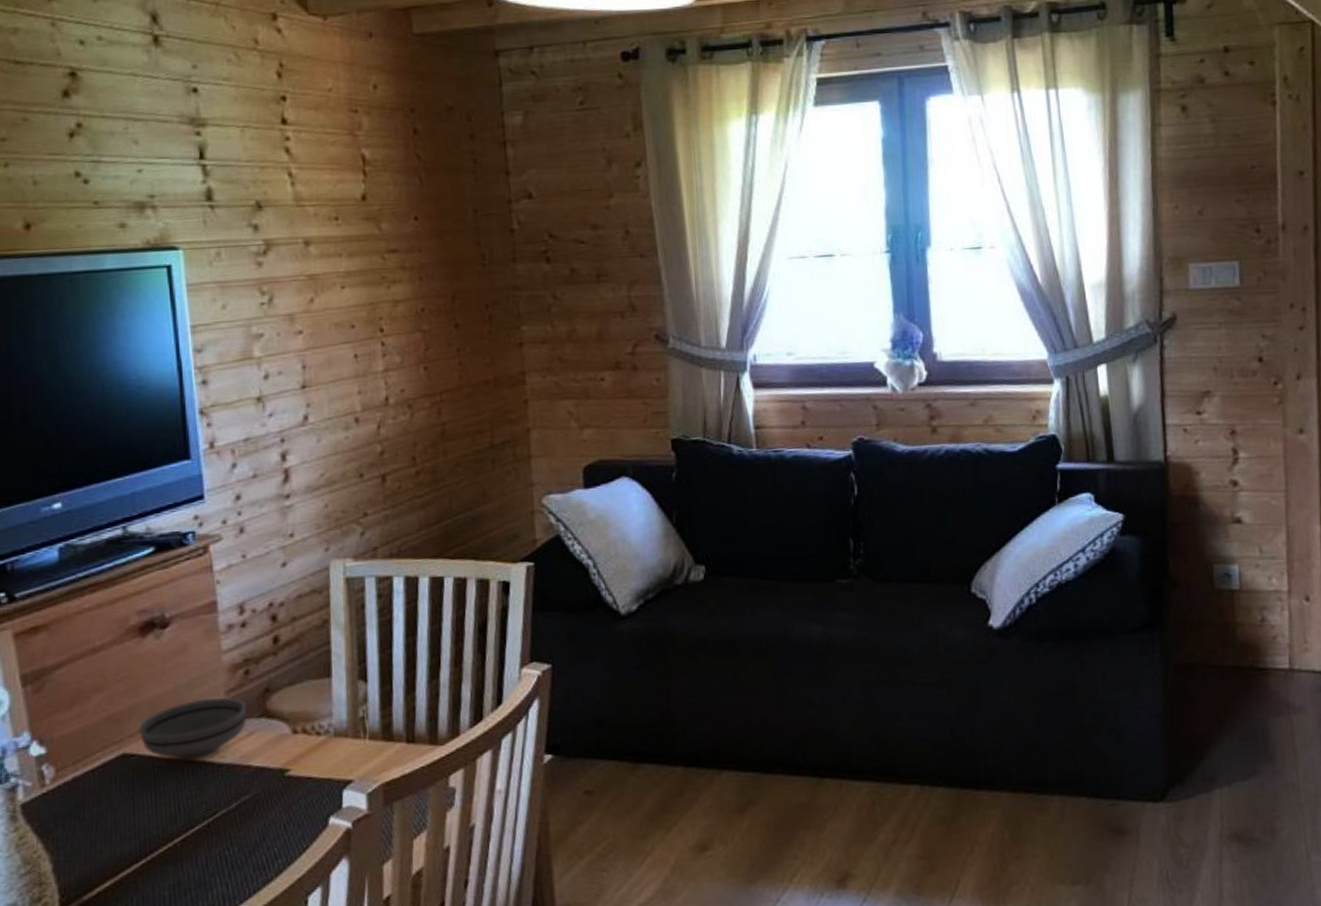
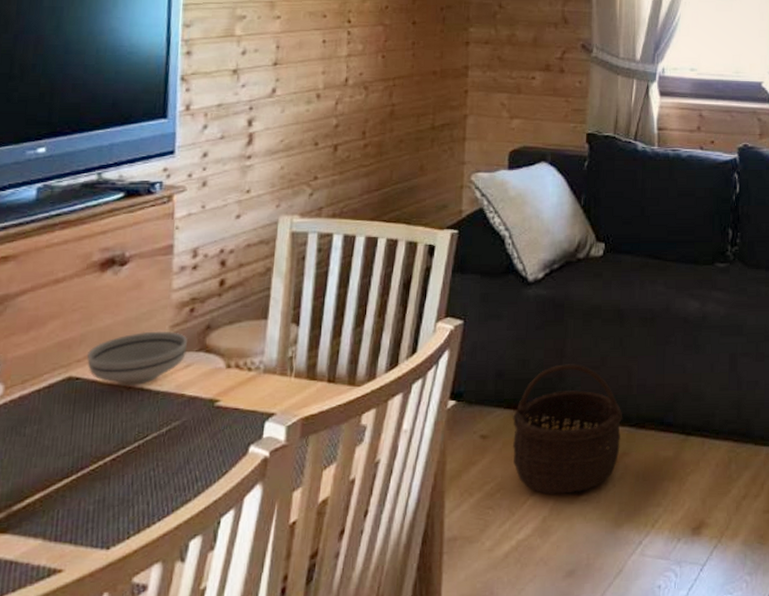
wicker basket: none [619,705,745,853] -> present [513,364,623,495]

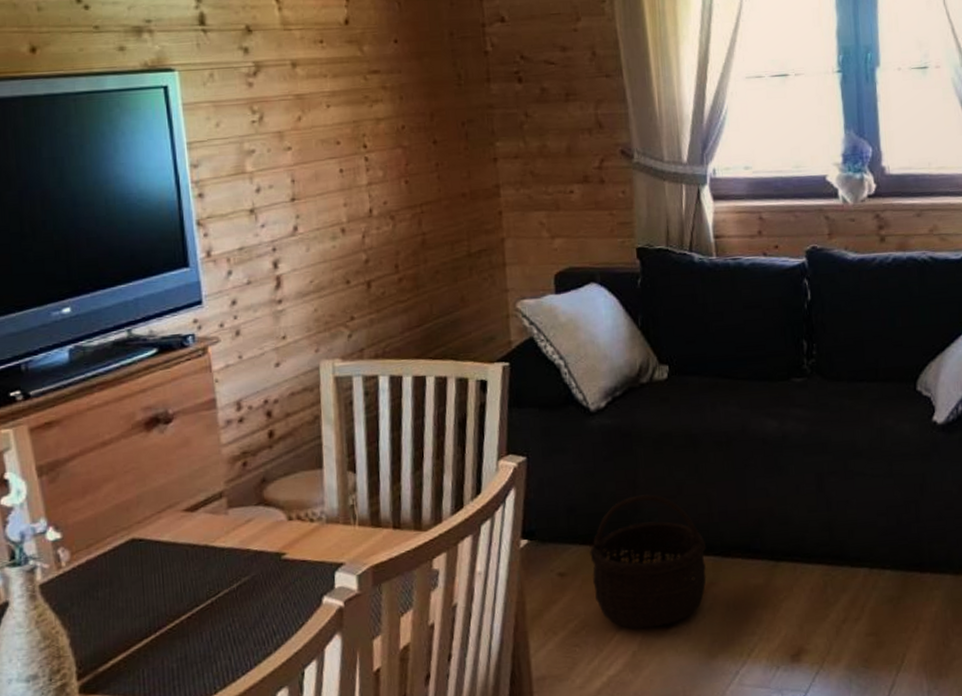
bowl: present [86,331,187,386] -> none [146,486,245,544]

